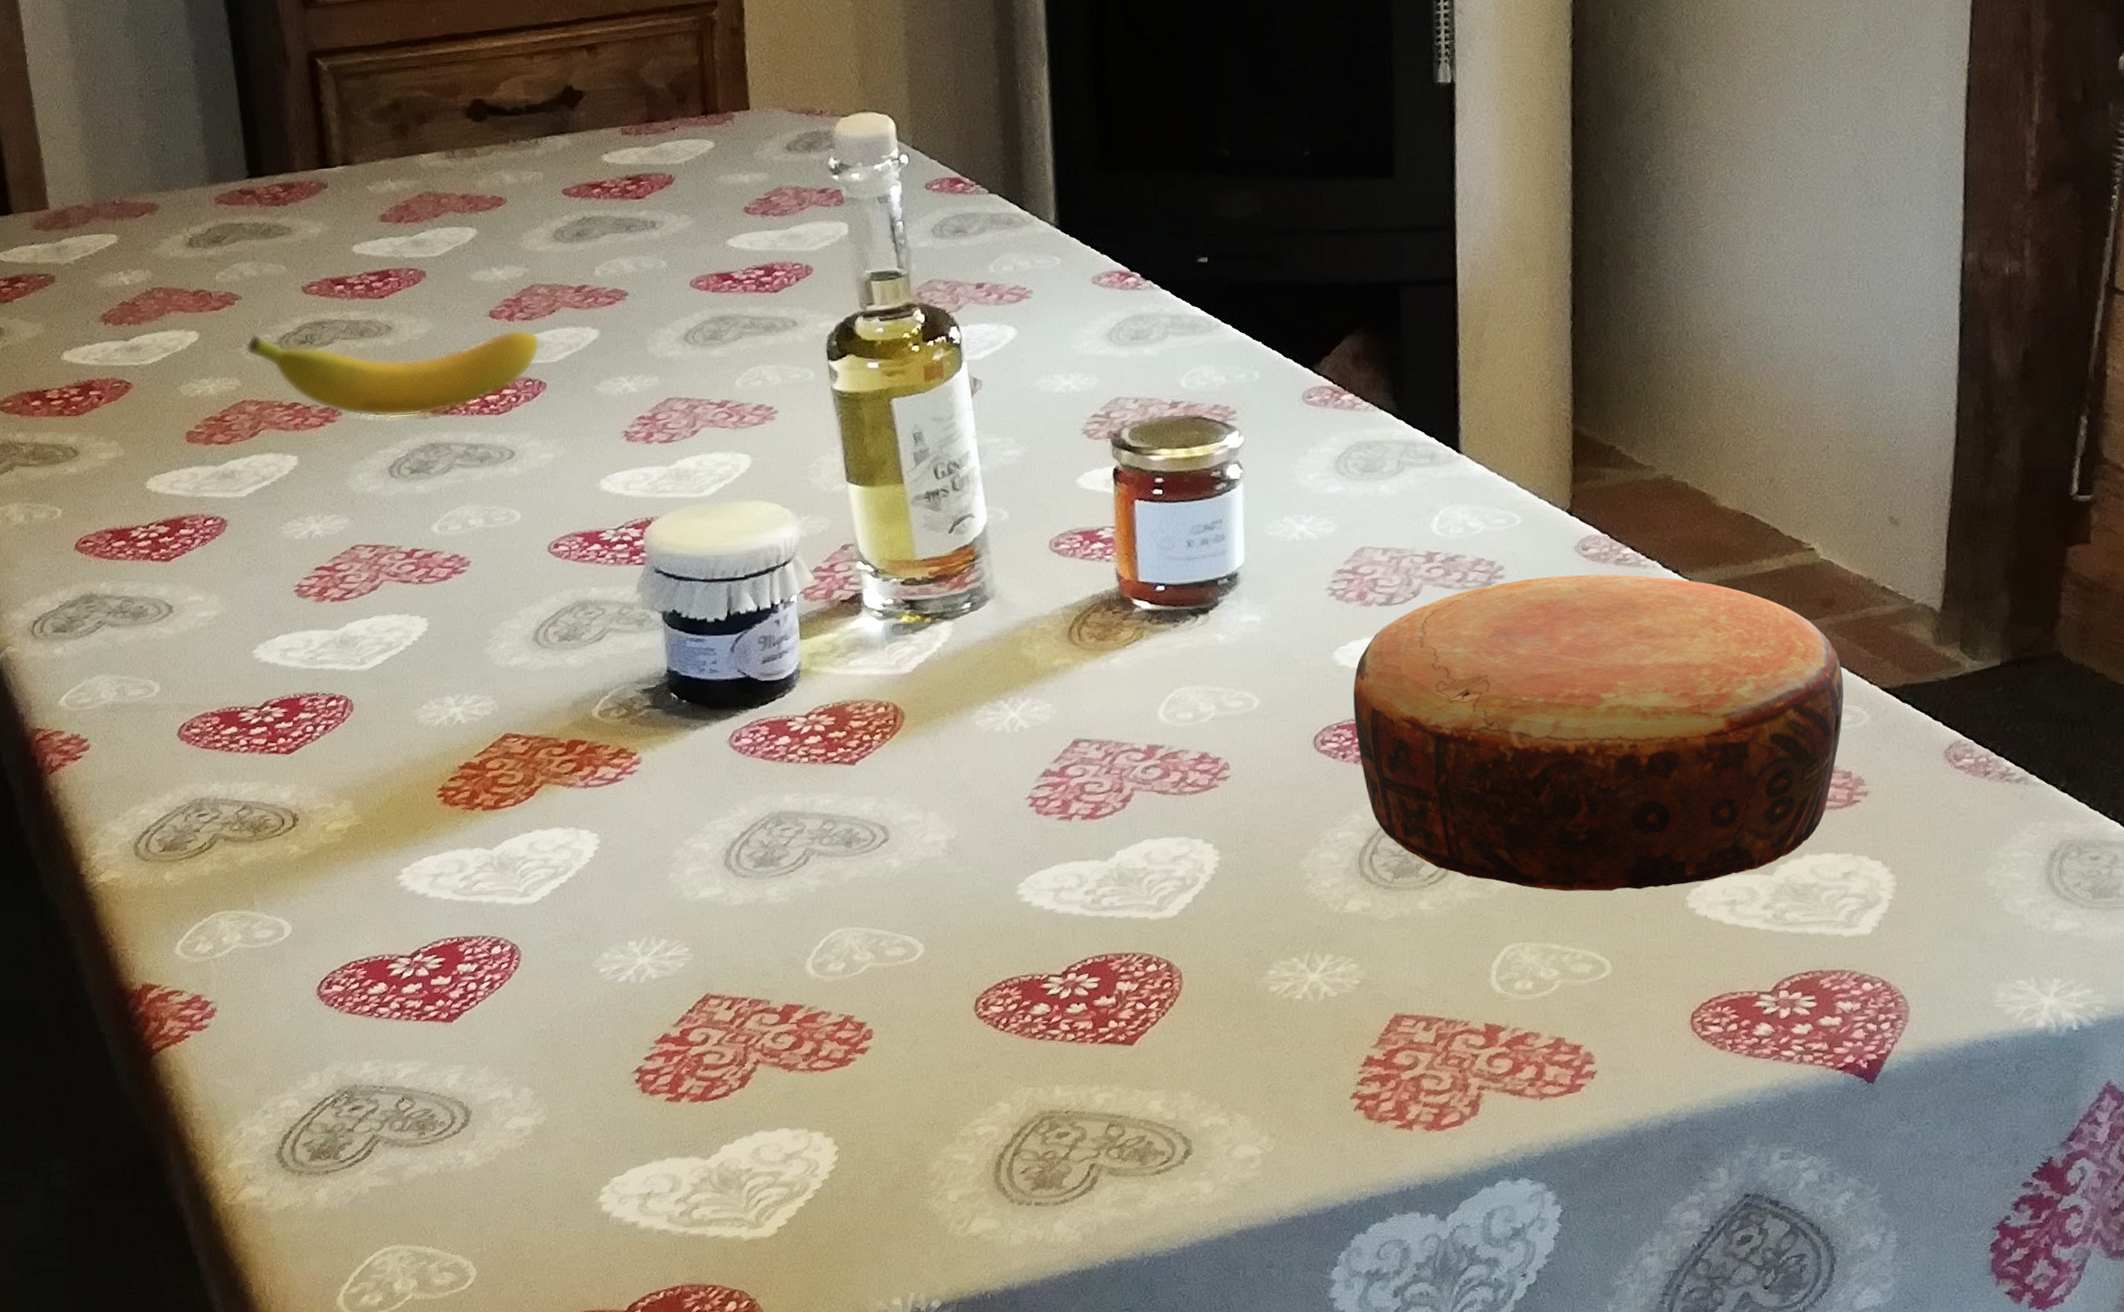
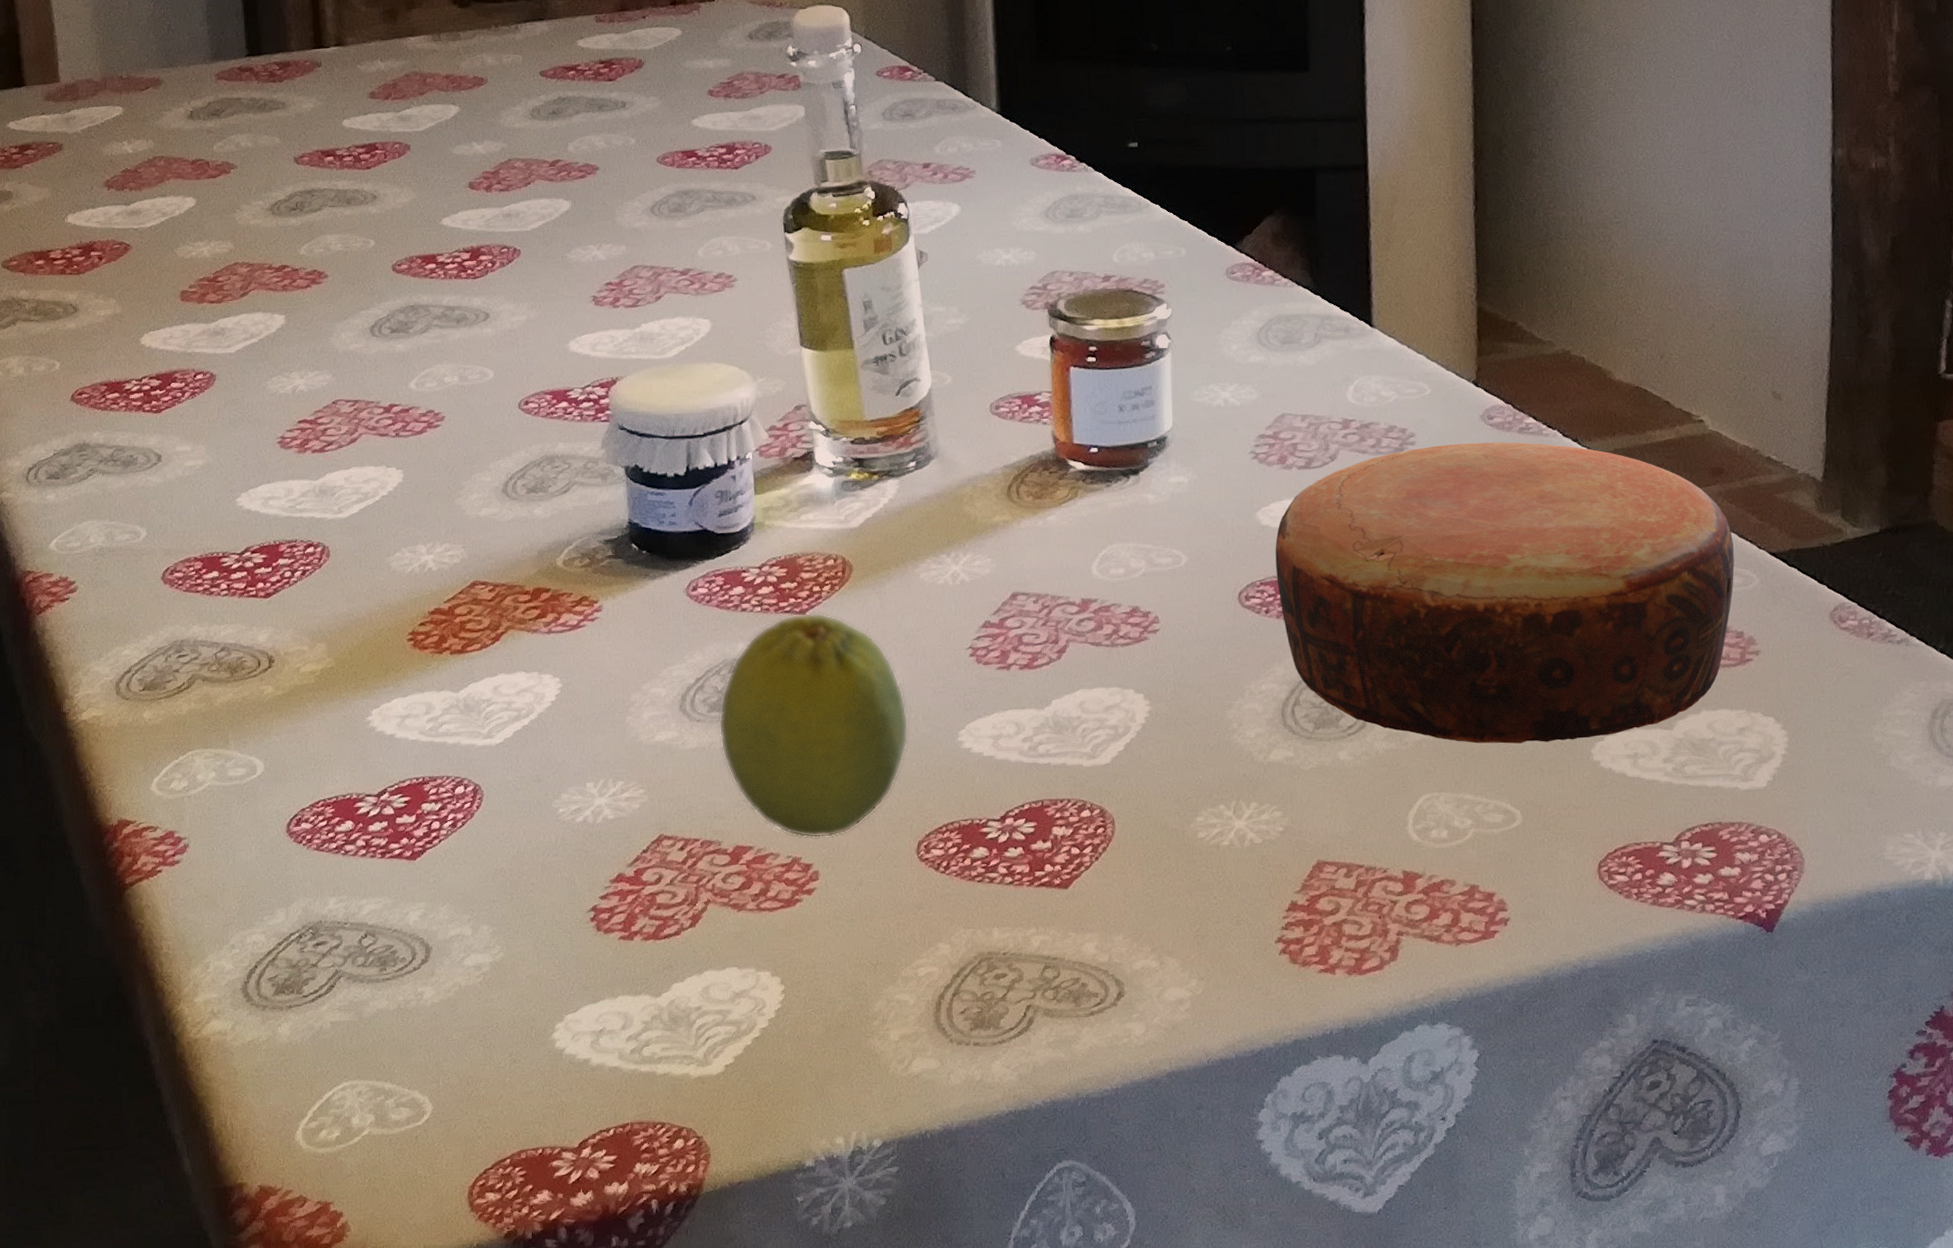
banana: present [245,329,541,418] -> none [239,200,516,281]
fruit: none [765,762,966,997] -> present [718,612,909,839]

